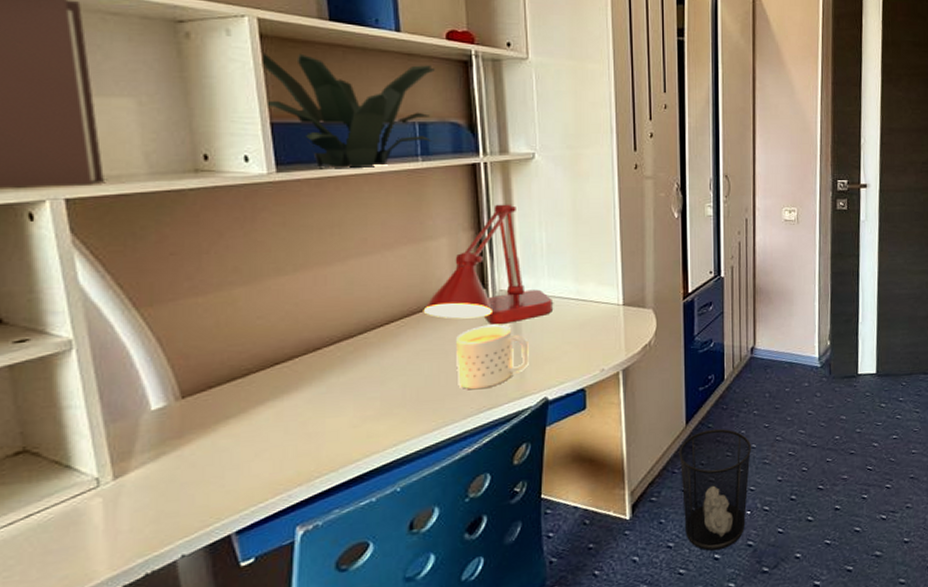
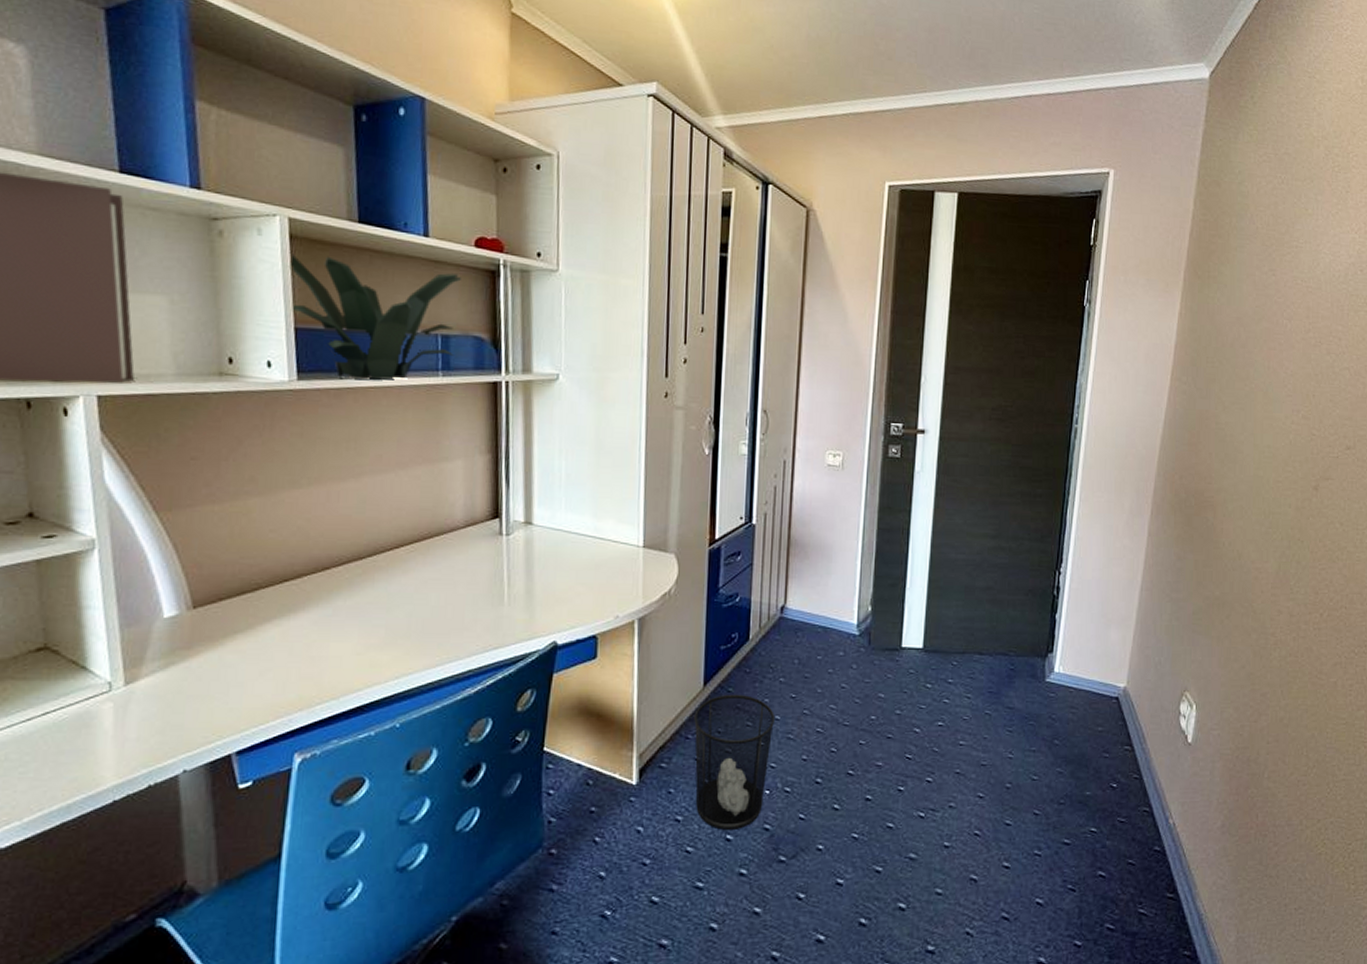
desk lamp: present [423,204,554,325] -> none [434,427,570,559]
mug: present [456,325,529,390] -> none [465,558,540,626]

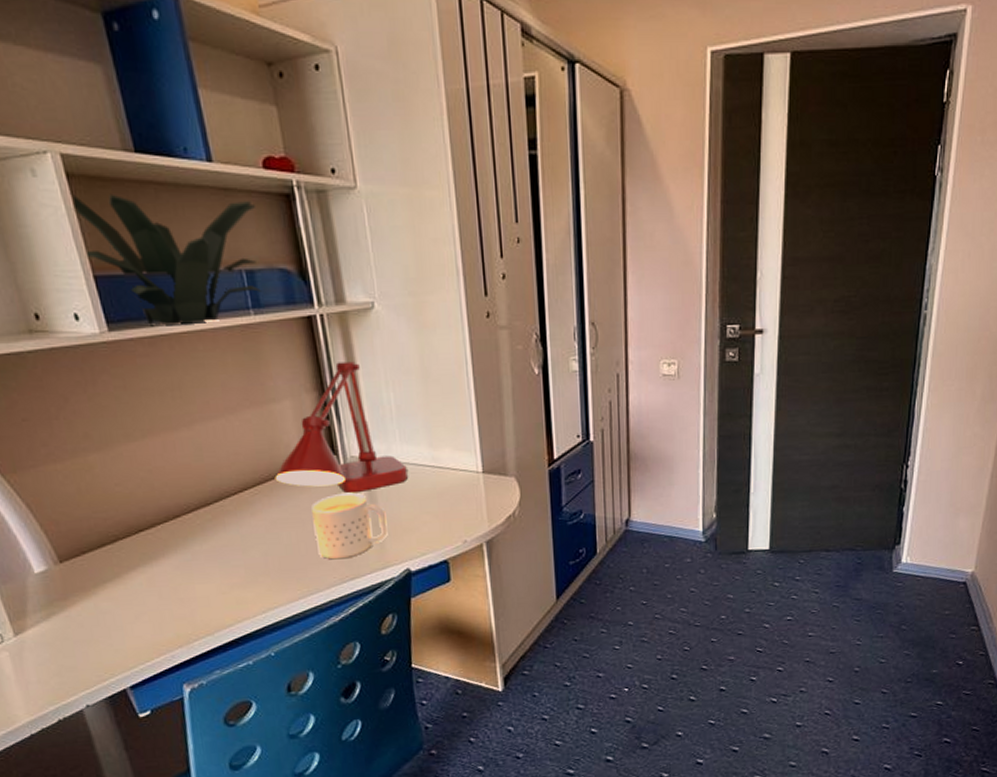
desk lamp: none [434,427,570,559] -> present [275,361,409,494]
mug: none [465,558,540,626] -> present [311,493,388,560]
waste bin: present [694,694,776,830] -> none [550,604,629,725]

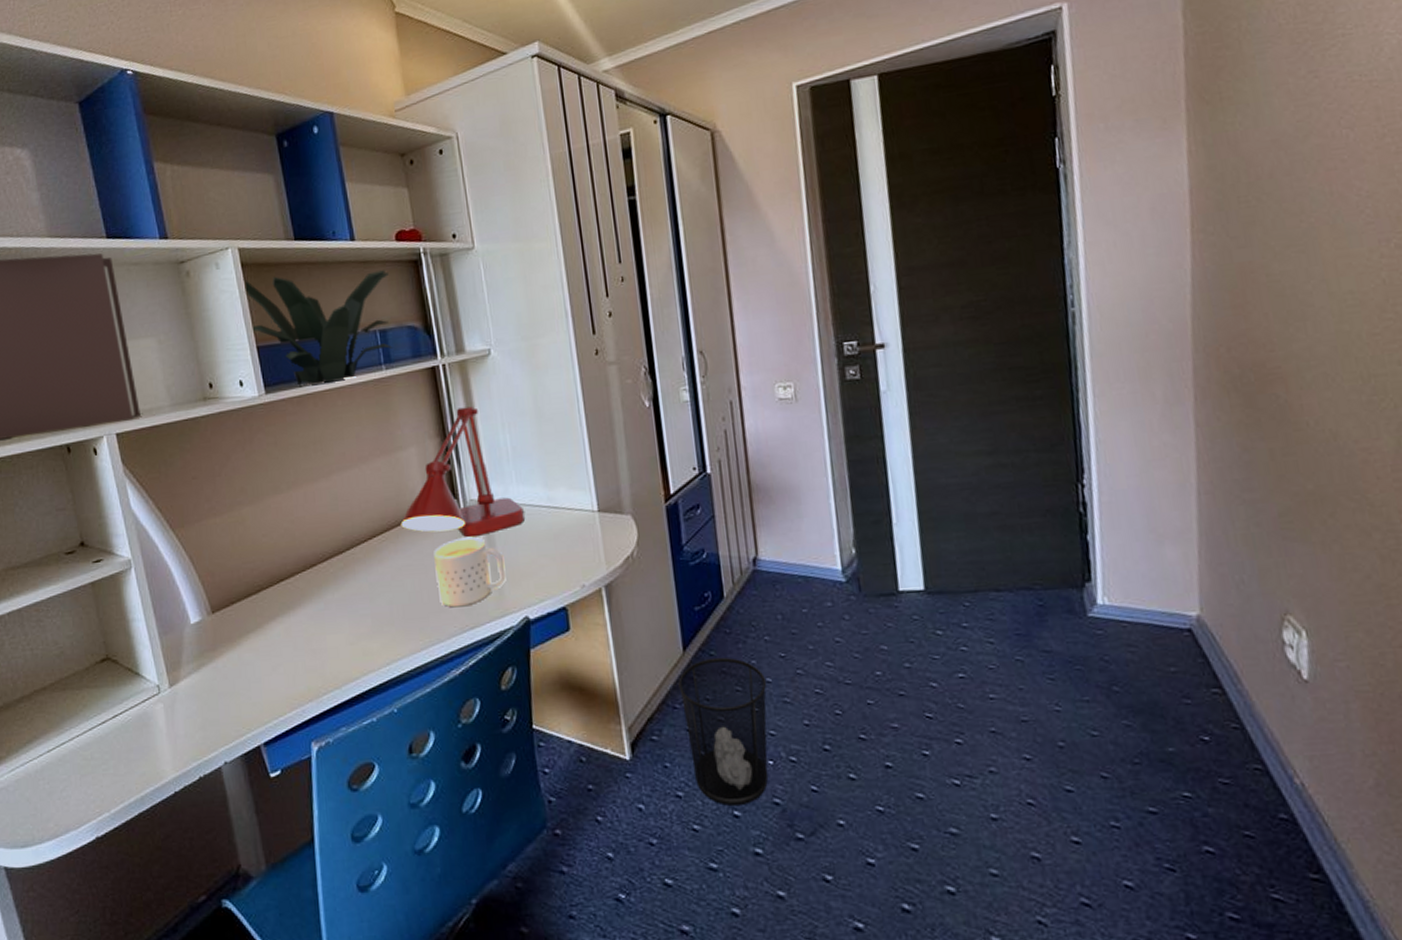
waste bin: none [550,604,629,725] -> present [678,657,769,806]

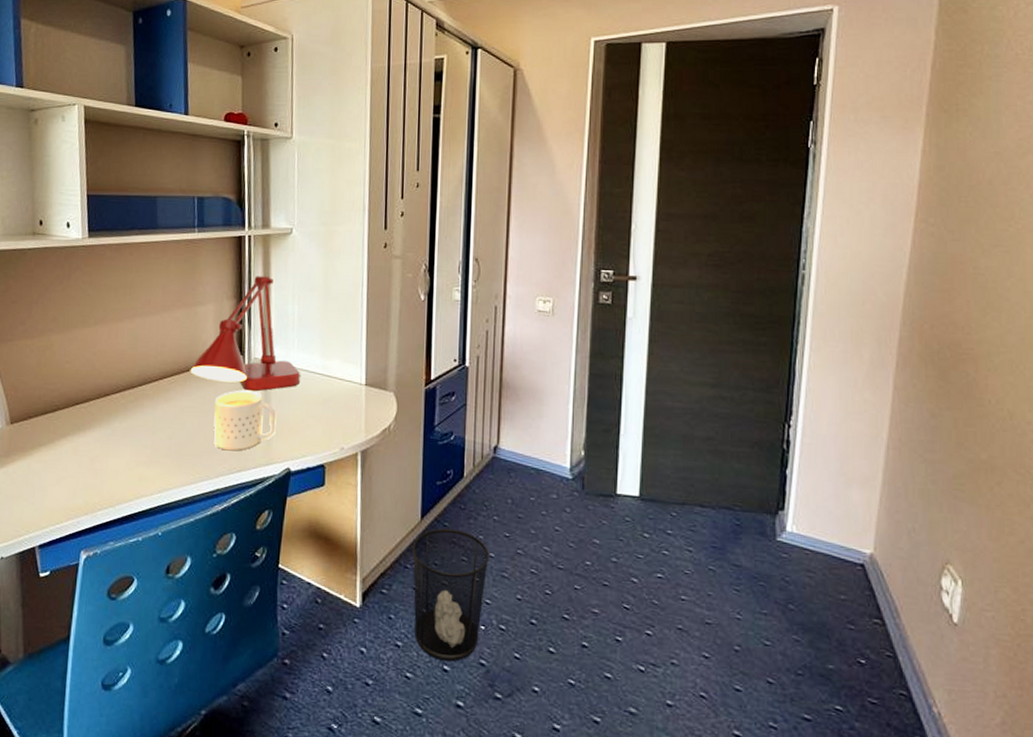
plant: present [243,270,393,386] -> none [83,133,213,236]

